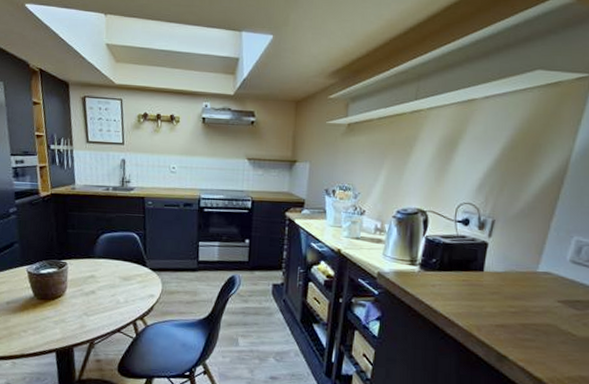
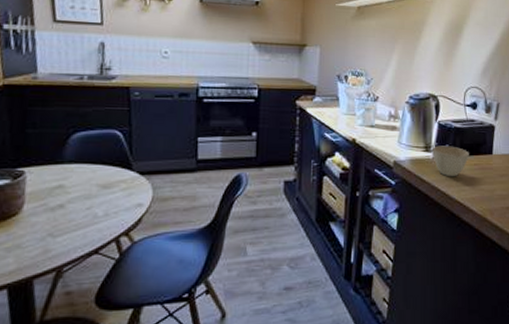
cup: none [418,260,457,291] -> present [433,145,469,177]

